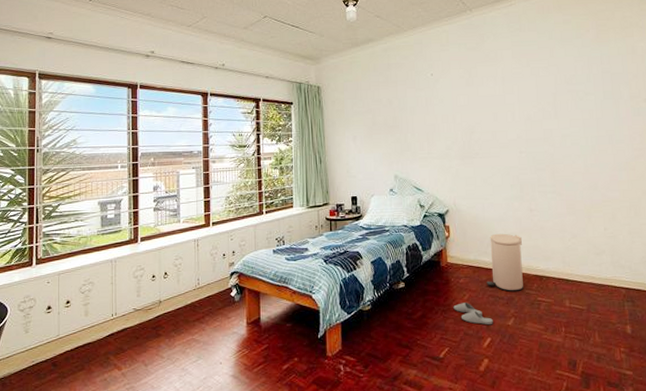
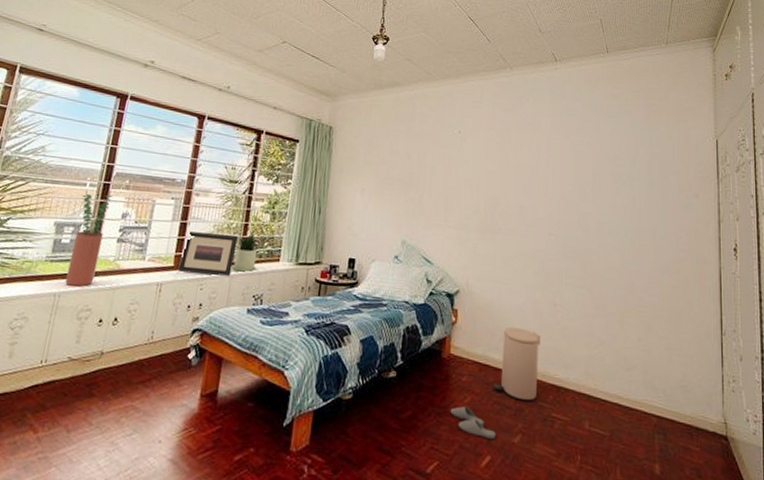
vase: none [117,169,142,252] -> present [65,190,112,287]
picture frame: none [209,191,255,228] -> present [178,231,238,276]
planter: none [253,188,275,221] -> present [231,234,258,273]

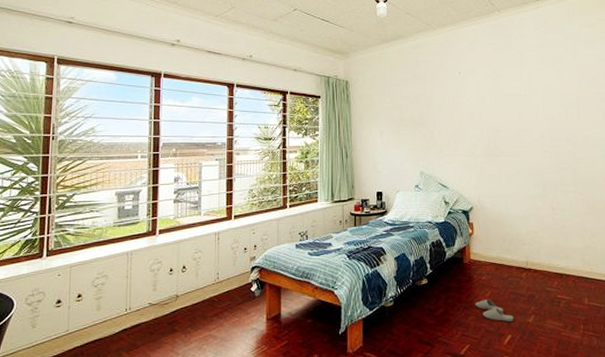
vase: present [65,190,112,287] -> none [134,159,163,244]
picture frame: present [178,231,238,276] -> none [231,184,279,222]
planter: present [231,234,258,273] -> none [276,182,299,215]
pedal bin: present [493,327,540,403] -> none [508,231,544,290]

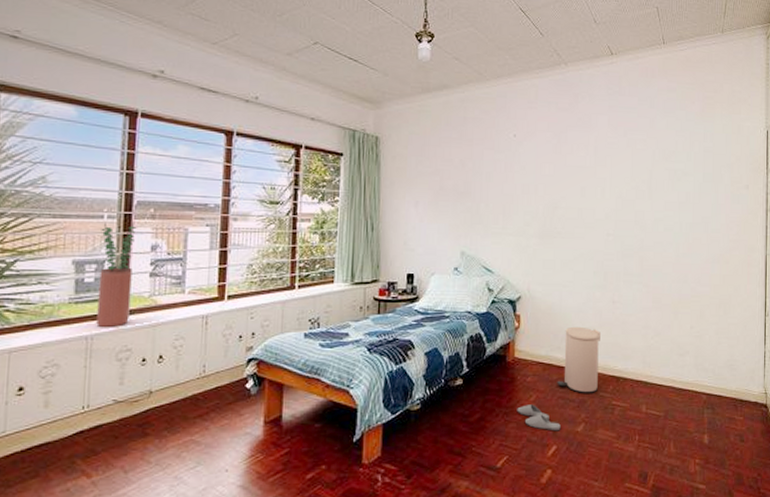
vase: none [134,159,163,244] -> present [96,221,137,327]
pedal bin: none [508,231,544,290] -> present [557,326,600,394]

